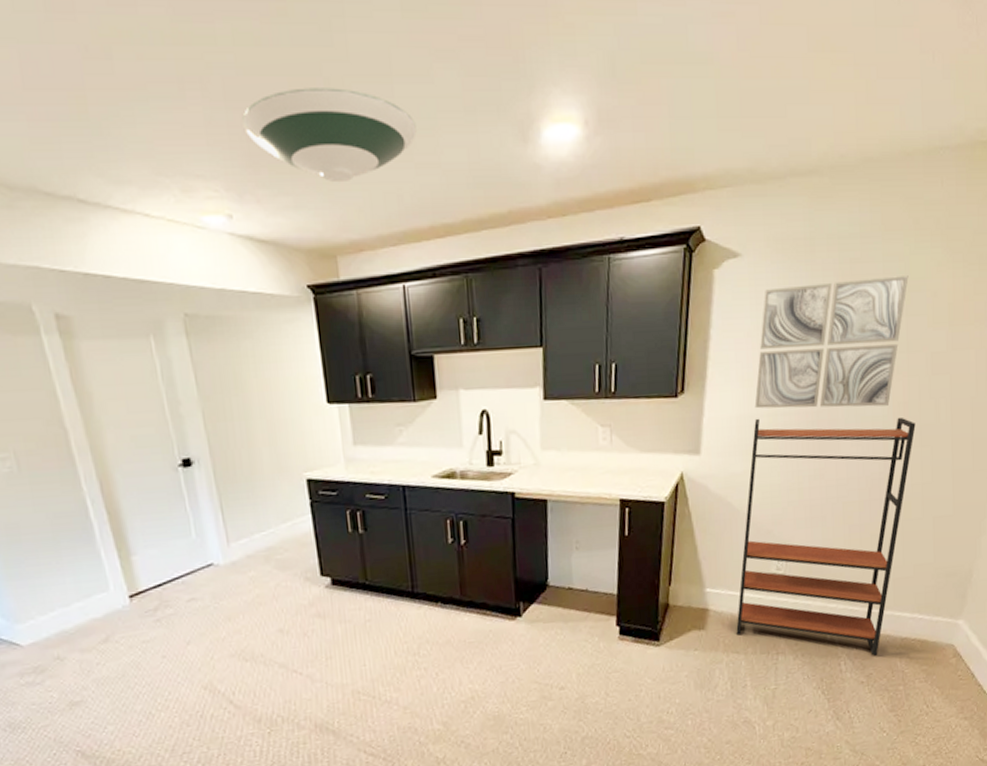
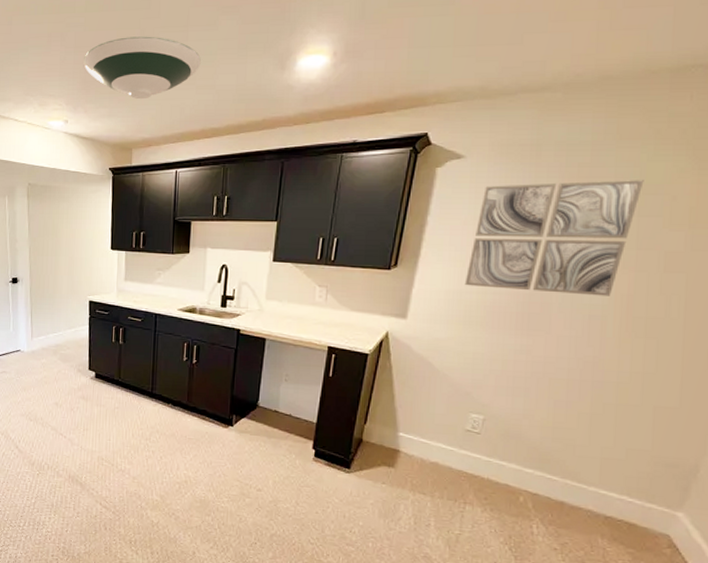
bookshelf: present [736,417,916,656] -> none [425,294,640,527]

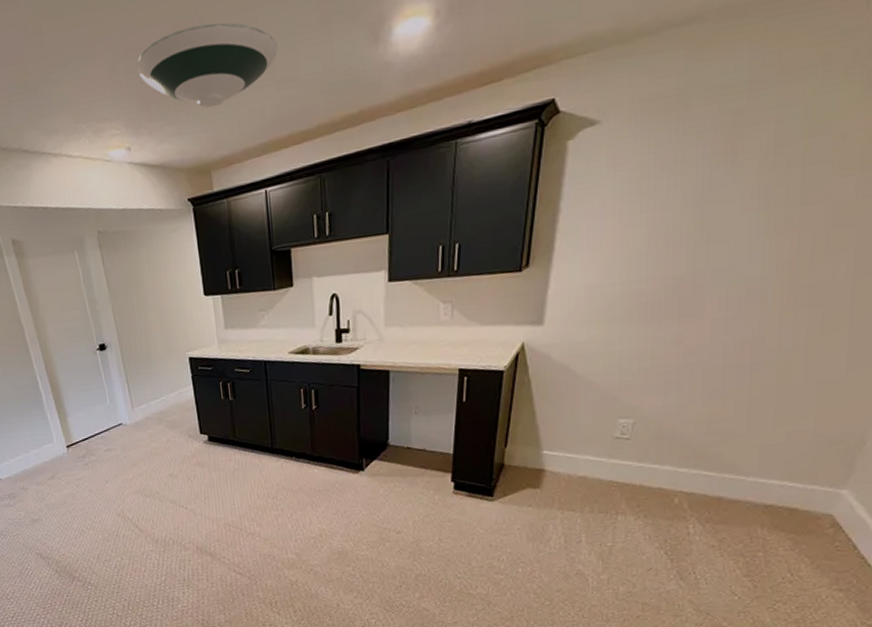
wall art: present [464,180,644,296] -> none [606,119,810,278]

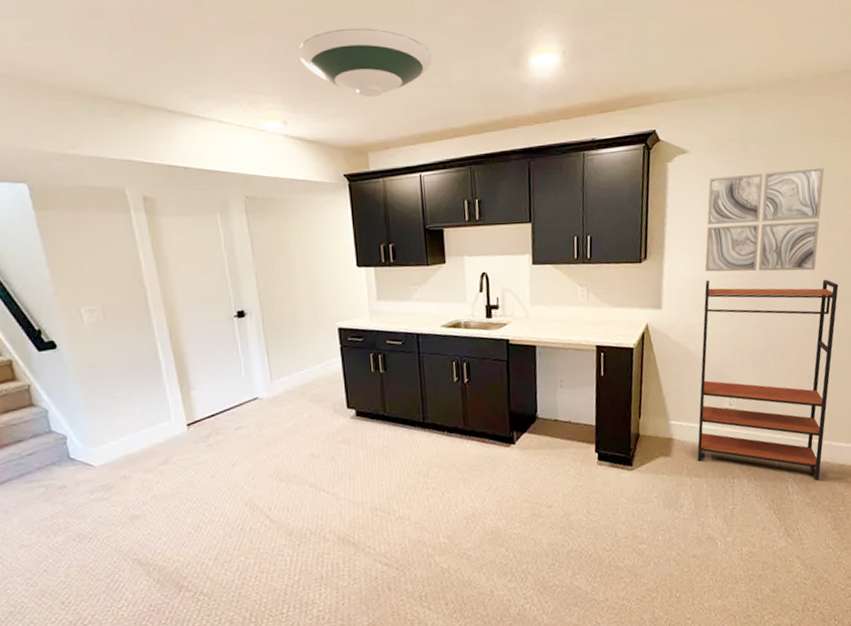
bookshelf: none [573,276,804,521] -> present [697,279,839,480]
wall art: none [606,119,810,278] -> present [705,168,825,272]

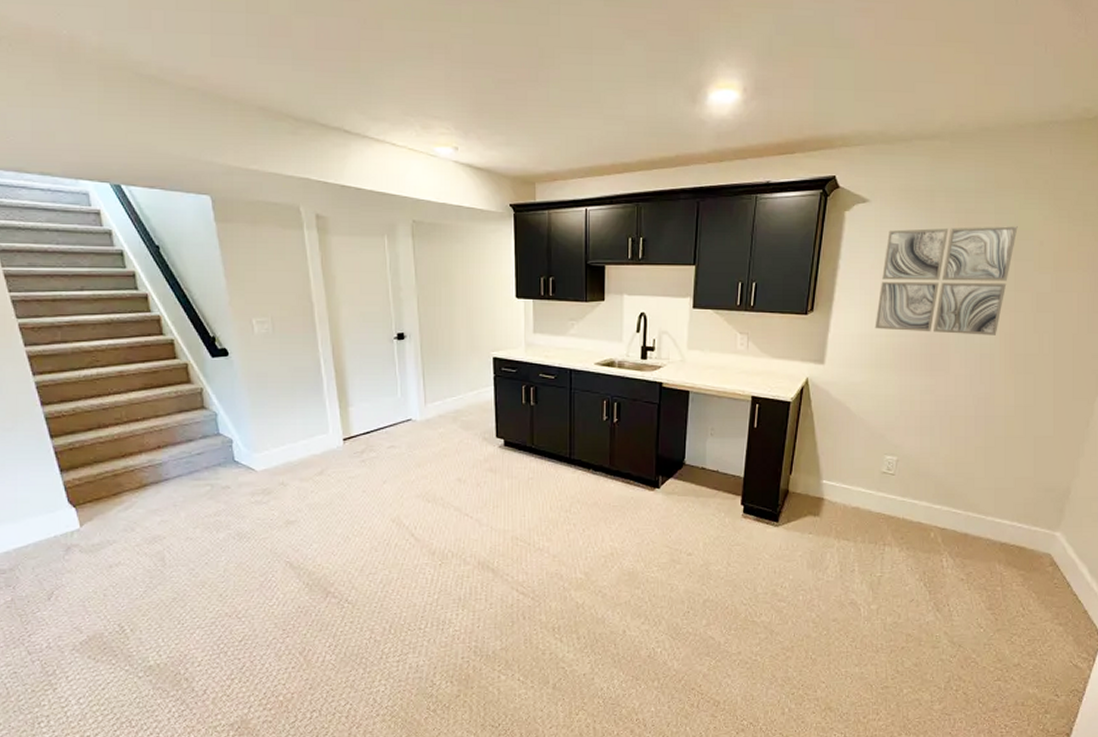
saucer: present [298,28,432,98] -> none [474,55,607,127]
bookshelf: present [697,279,839,480] -> none [848,337,1020,557]

